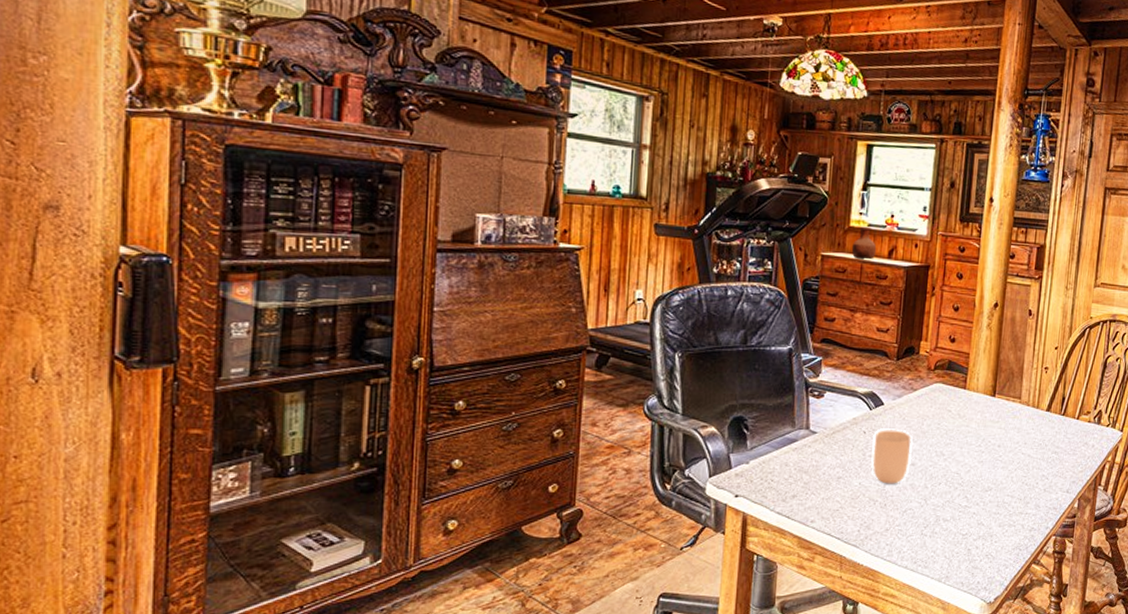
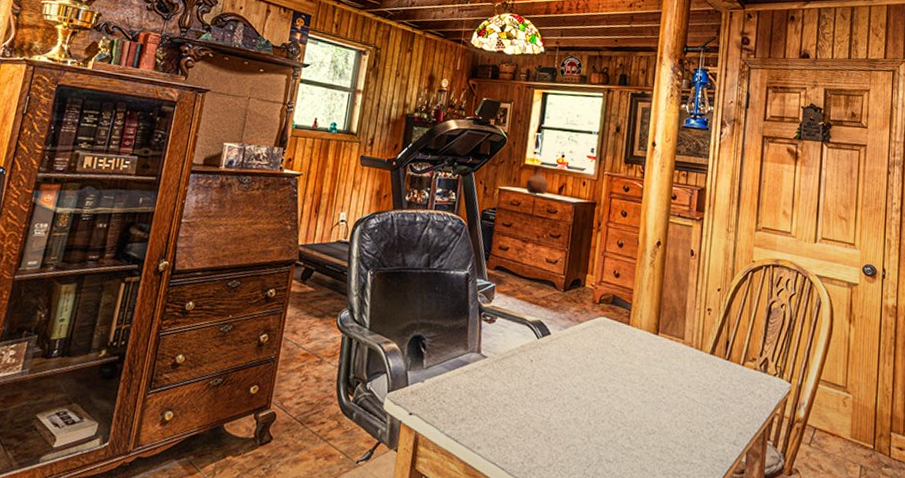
cup: present [873,430,911,484] -> none [538,360,576,417]

